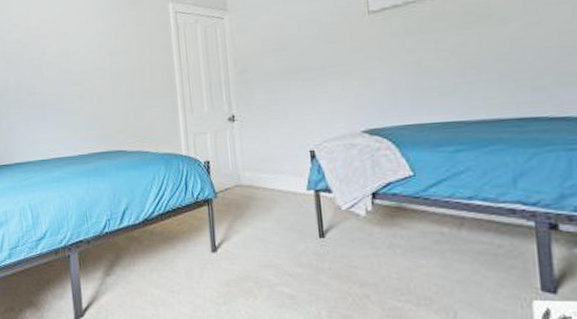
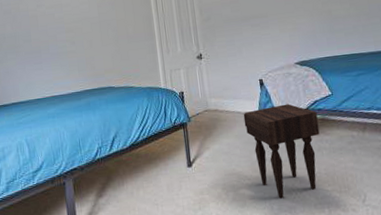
nightstand: none [286,184,393,304] -> present [243,104,320,199]

